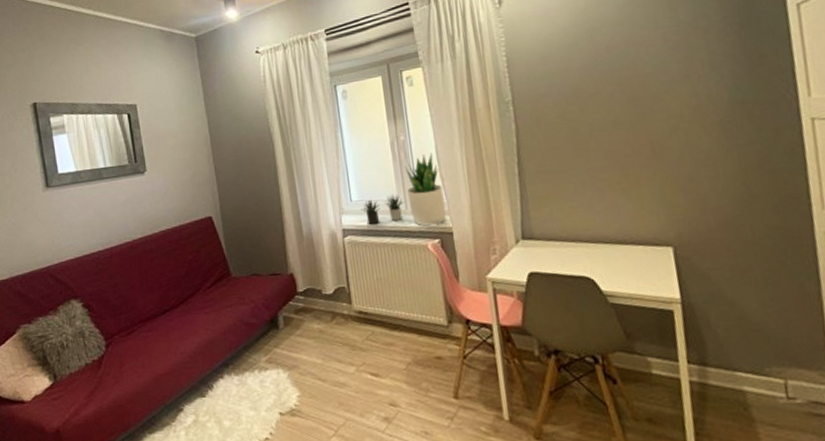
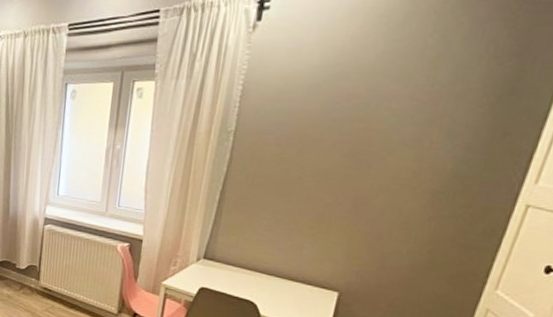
succulent plant: present [361,194,405,224] -> none [65,196,106,220]
planter: present [404,152,447,226] -> none [109,165,145,231]

